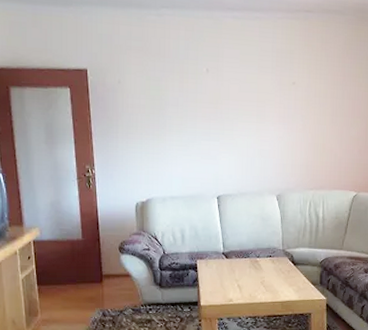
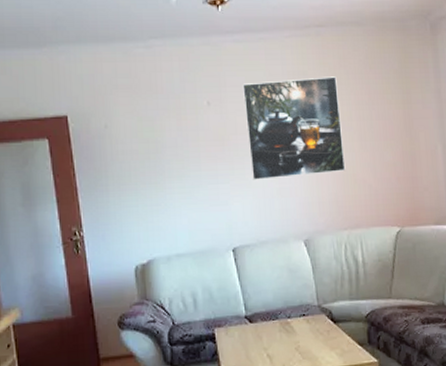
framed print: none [237,56,318,141] -> present [243,76,346,180]

